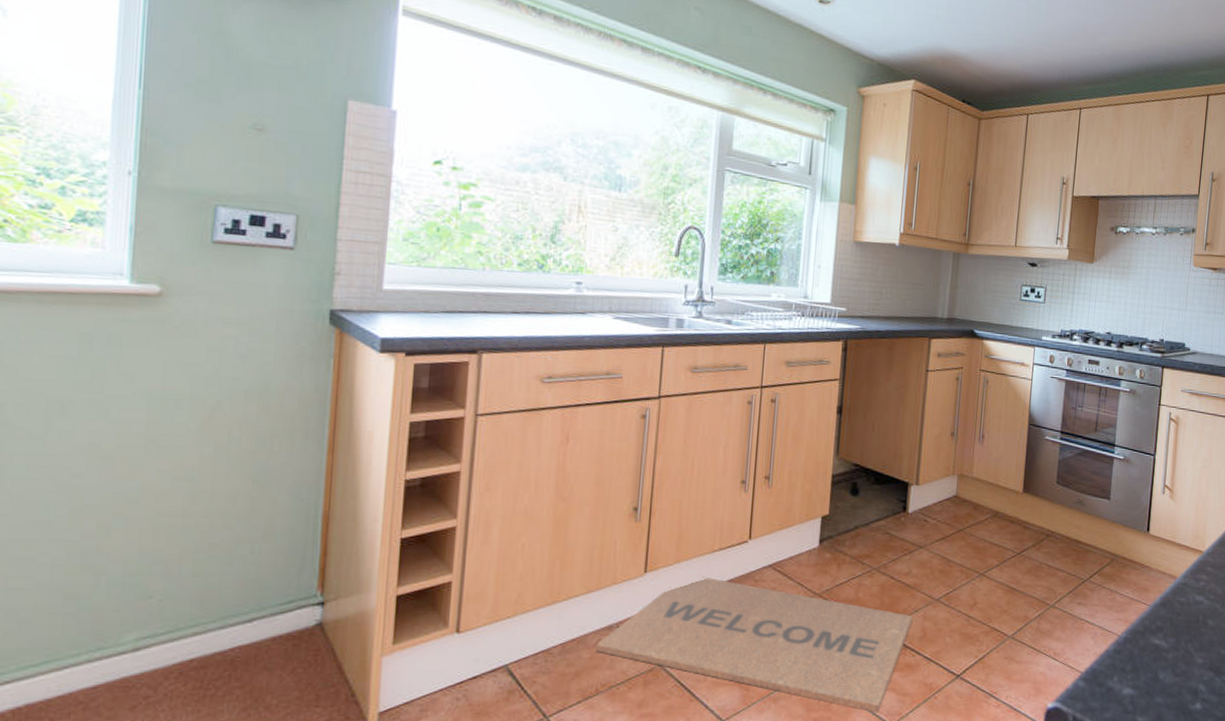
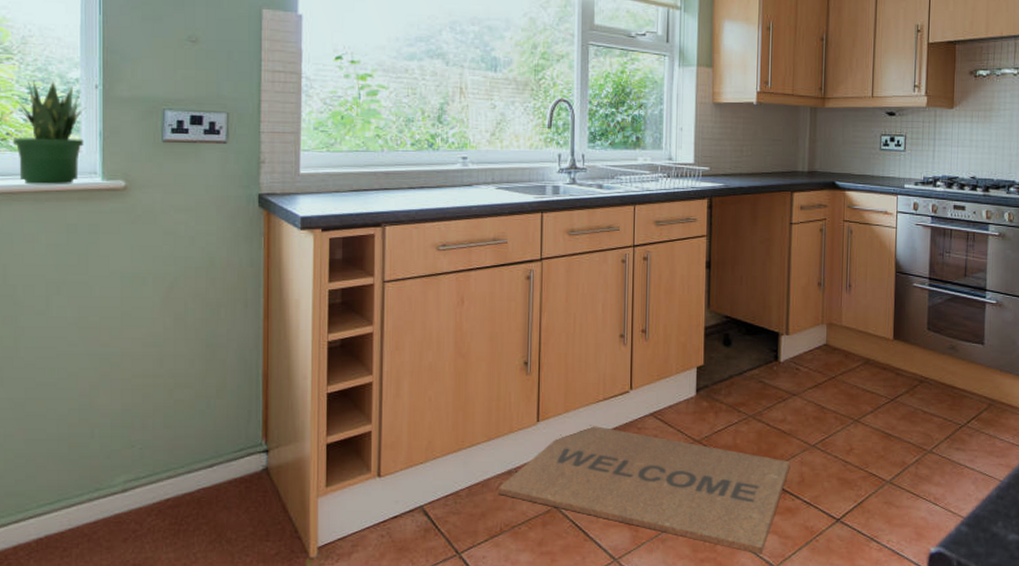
planter: none [13,158,115,286] -> present [13,80,86,185]

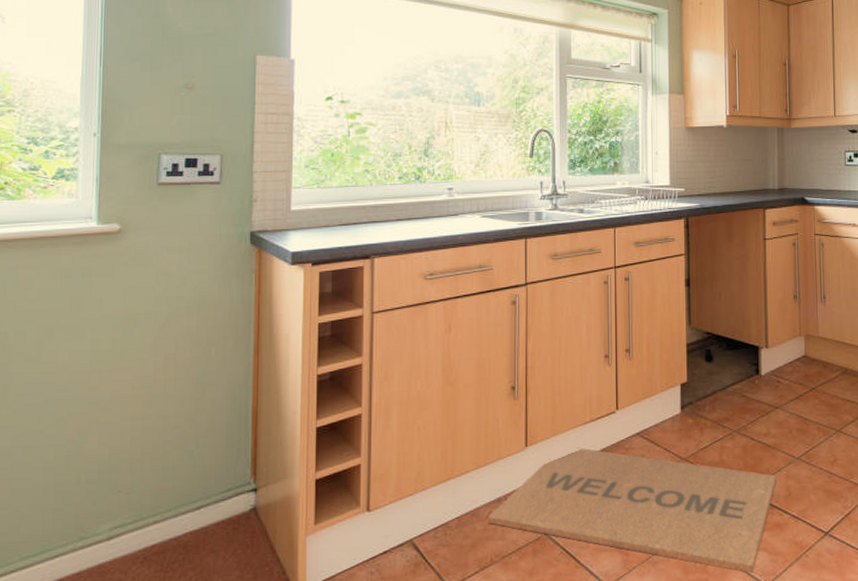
planter: present [13,80,86,185] -> none [11,130,84,232]

